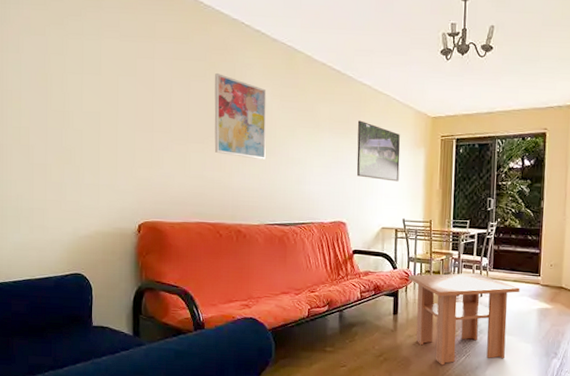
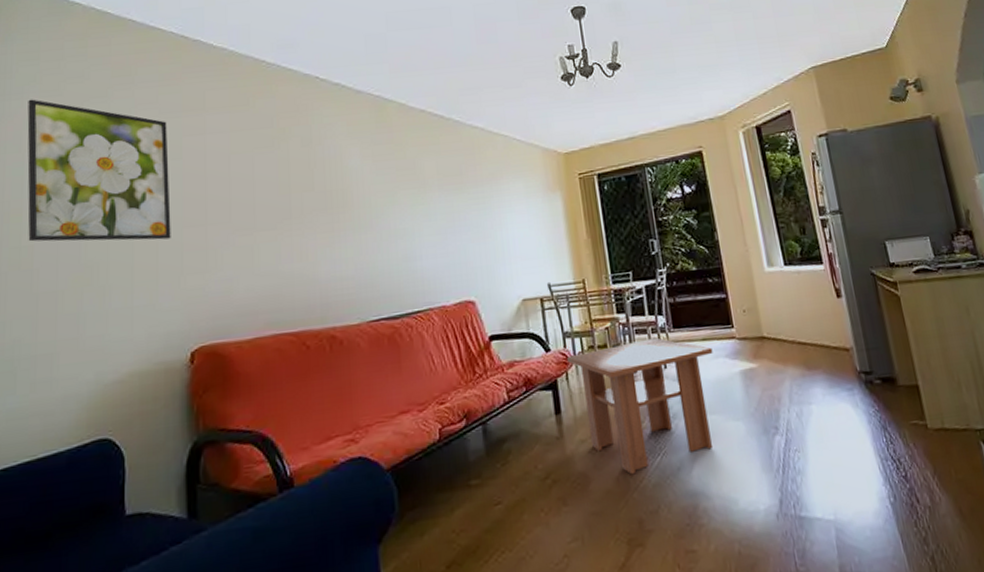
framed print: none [23,10,127,138] -> present [27,99,171,242]
wall art: present [214,73,267,159] -> none [285,140,360,240]
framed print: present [356,120,400,182] -> none [473,170,535,240]

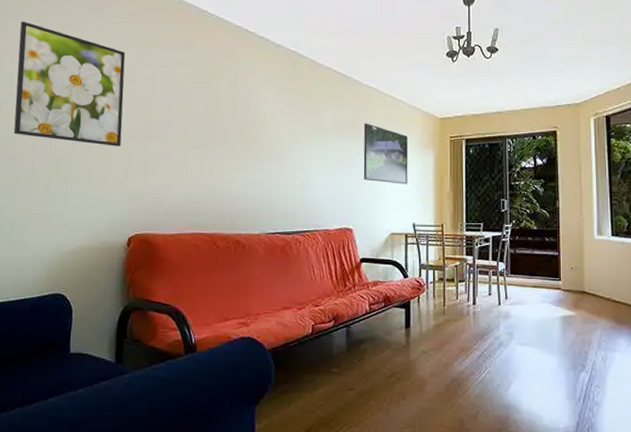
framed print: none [473,170,535,240] -> present [363,123,409,185]
coffee table: present [566,337,713,475] -> none [420,279,540,384]

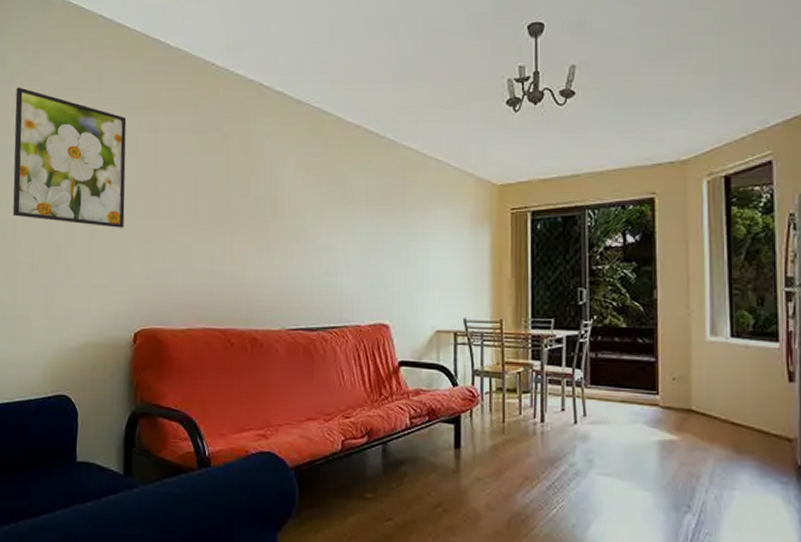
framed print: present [363,123,409,185] -> none [401,193,458,270]

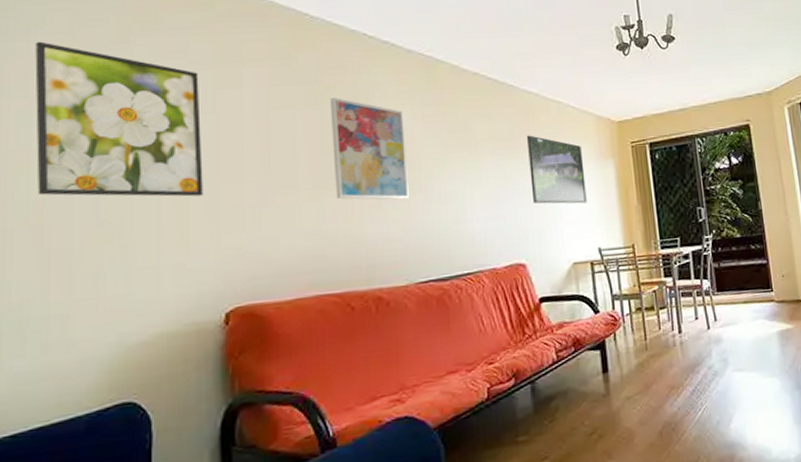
wall art: none [225,146,289,247] -> present [329,98,409,200]
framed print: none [401,193,458,270] -> present [526,135,587,204]

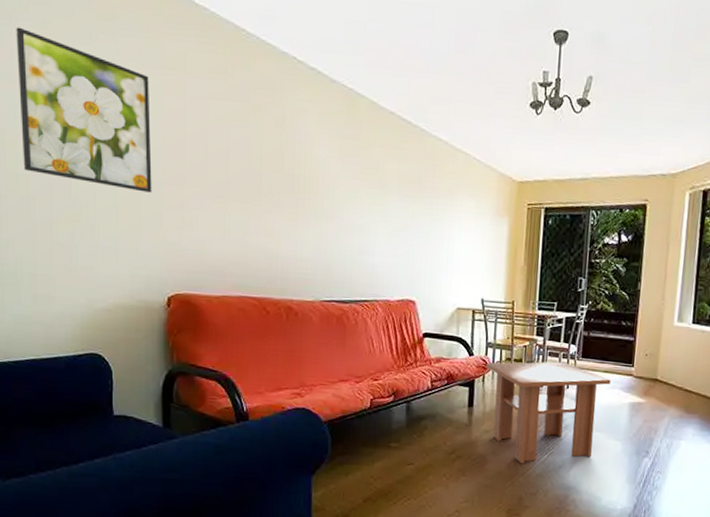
wall art: present [329,98,409,200] -> none [259,118,323,224]
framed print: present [526,135,587,204] -> none [429,182,481,256]
coffee table: none [614,300,753,429] -> present [485,361,611,464]

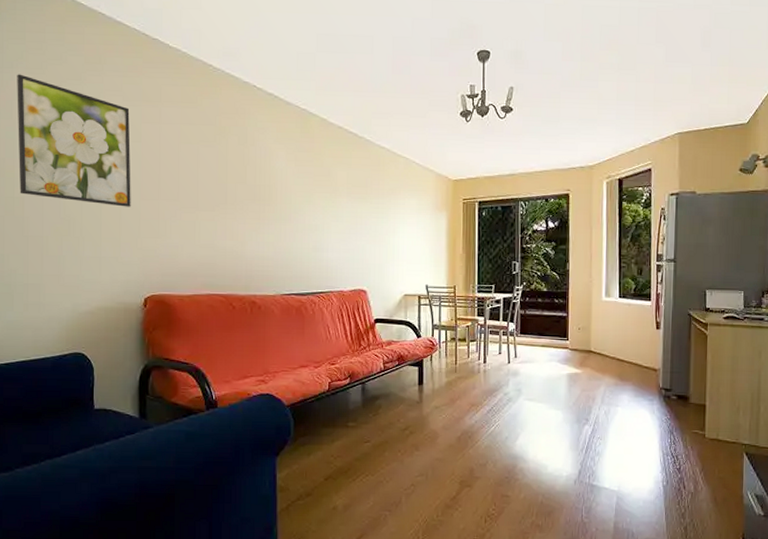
coffee table: present [485,361,611,464] -> none [432,339,548,437]

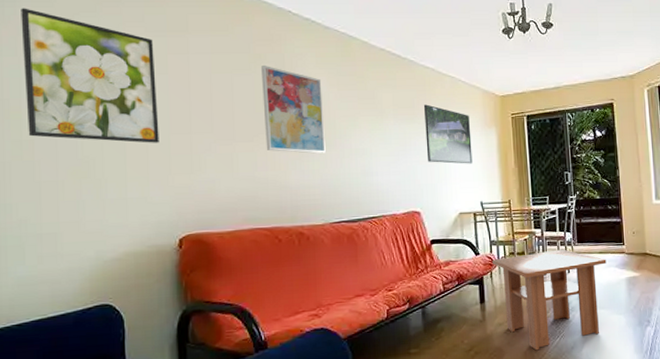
wall art: none [225,138,281,227] -> present [260,66,326,154]
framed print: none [376,184,422,247] -> present [423,104,473,164]
coffee table: none [432,339,548,437] -> present [491,249,607,351]

